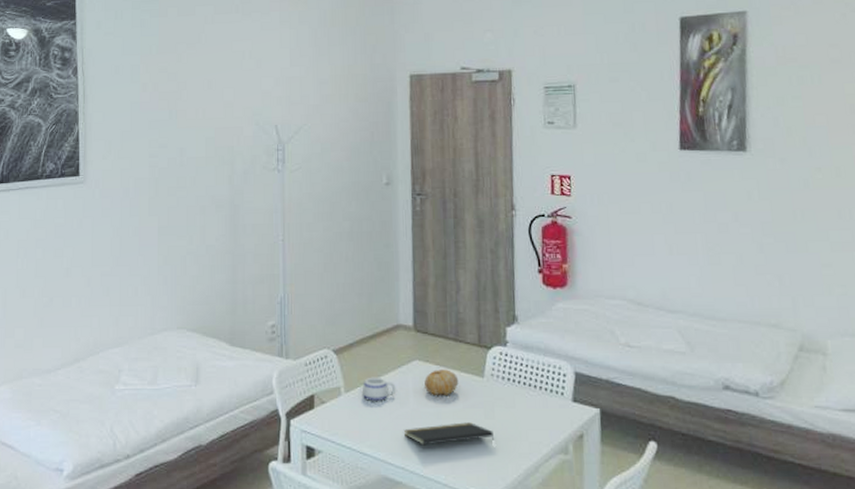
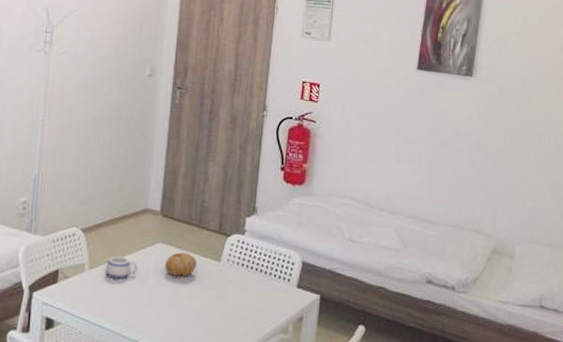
notepad: present [403,422,495,446] -> none [141,301,224,322]

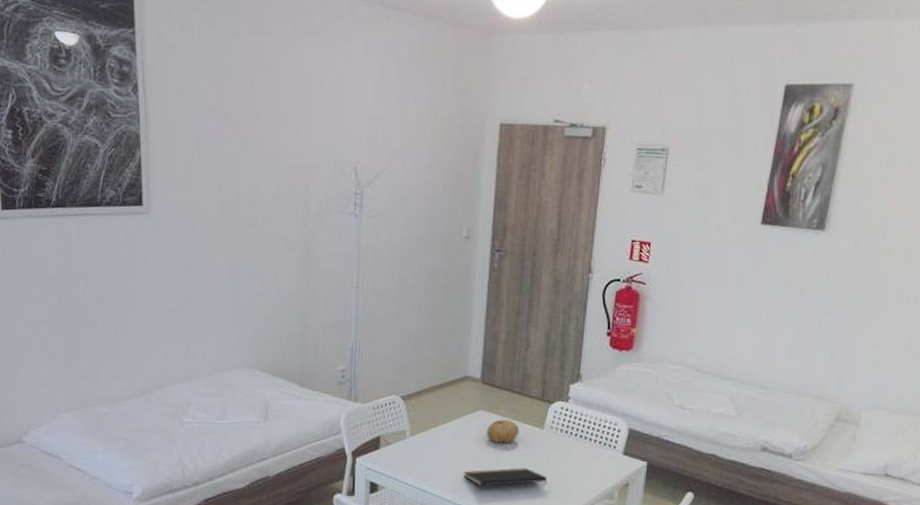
mug: present [106,256,138,279] -> none [427,423,460,445]
notepad: none [141,301,224,322] -> present [463,467,548,487]

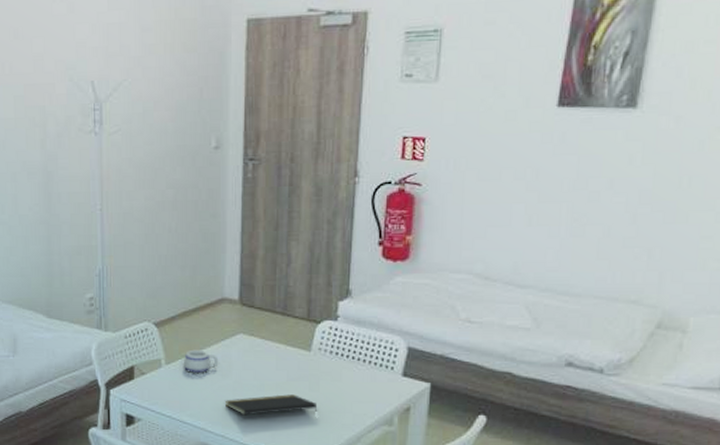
mug: none [427,423,460,445] -> present [184,349,219,373]
fruit: present [487,419,519,443] -> none [248,343,284,368]

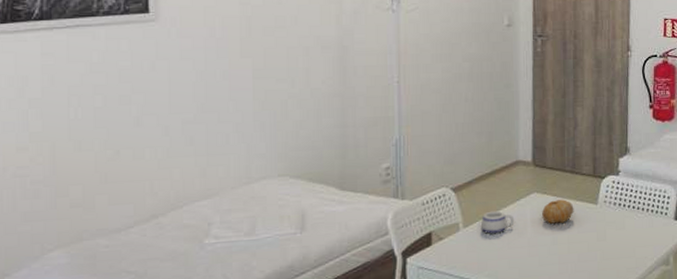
notepad: present [224,394,318,416] -> none [521,245,606,270]
fruit: none [248,343,284,368] -> present [542,199,574,224]

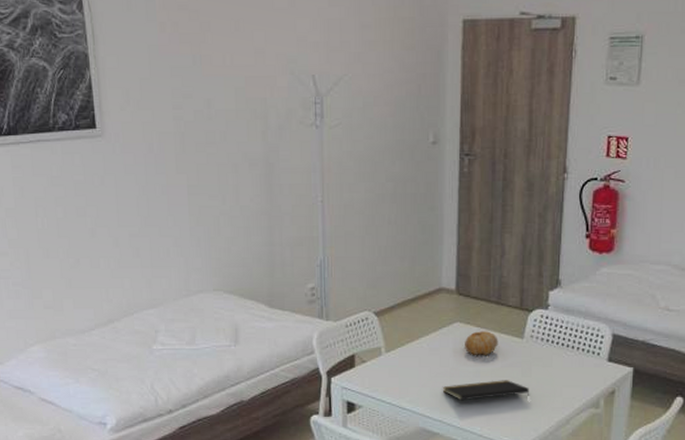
mug: present [481,211,515,234] -> none [403,338,437,360]
notepad: none [521,245,606,270] -> present [442,380,530,401]

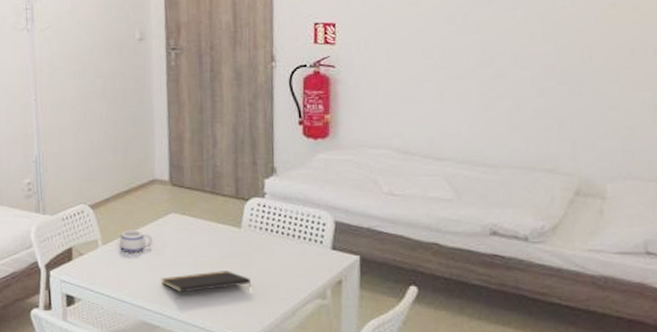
mug: none [403,338,437,360] -> present [119,229,153,252]
fruit: present [465,331,498,355] -> none [181,221,216,246]

